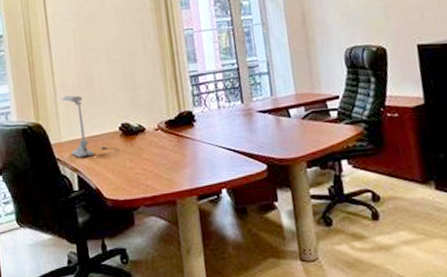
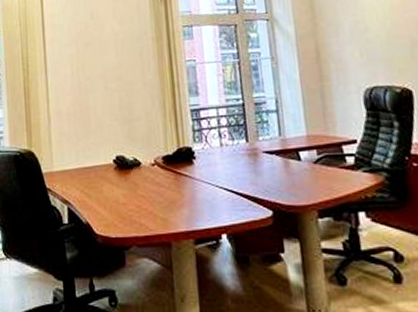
desk lamp: present [61,95,120,158] -> none [55,123,113,190]

